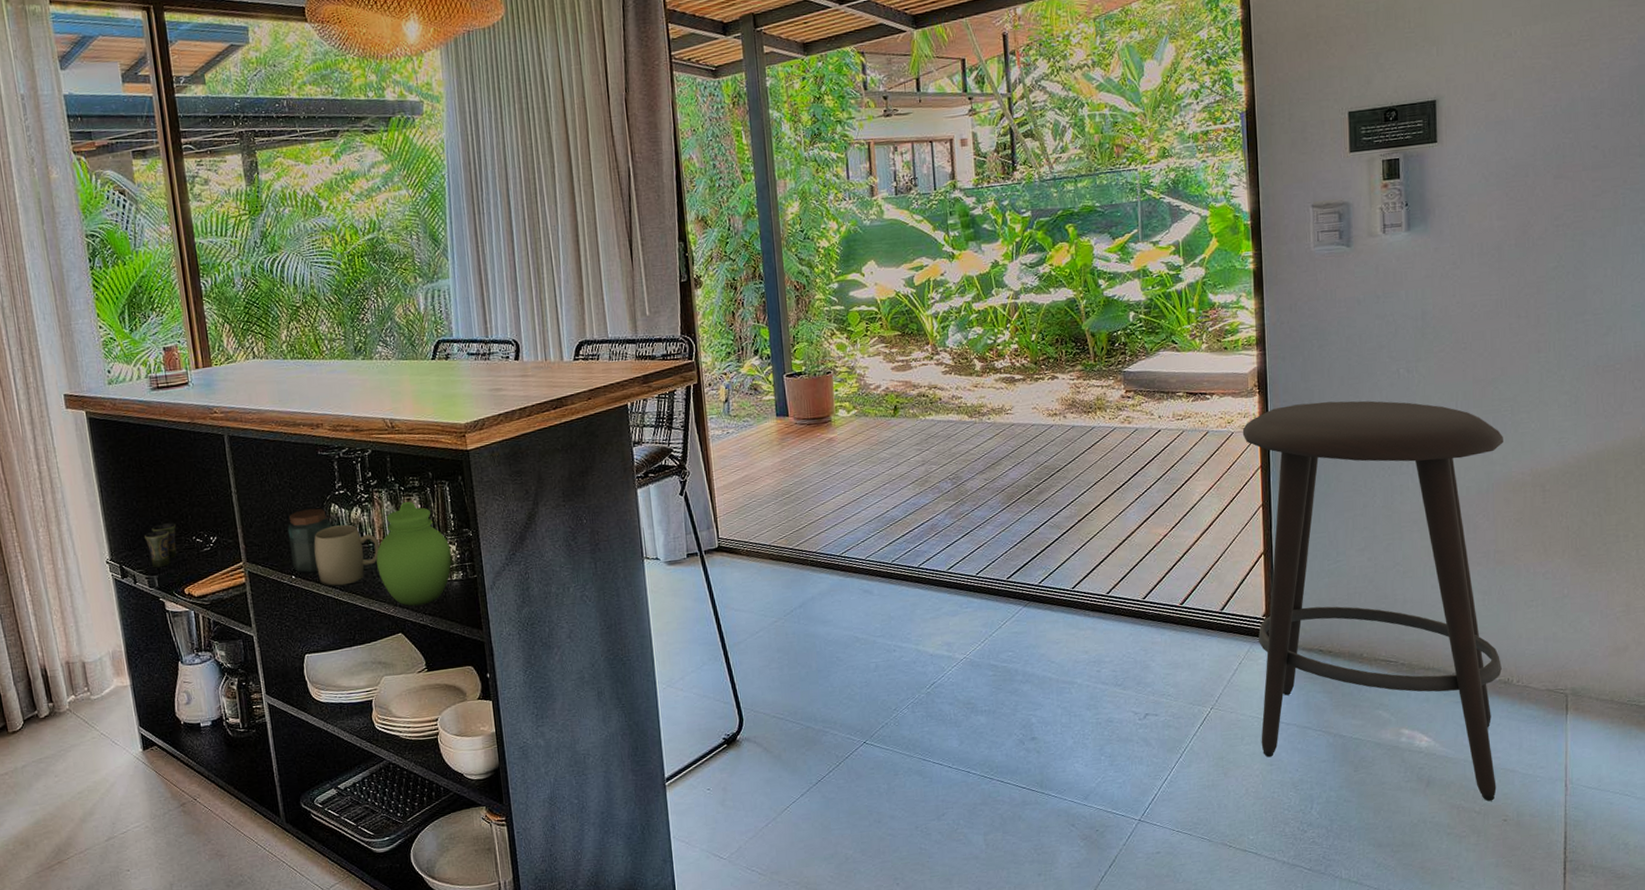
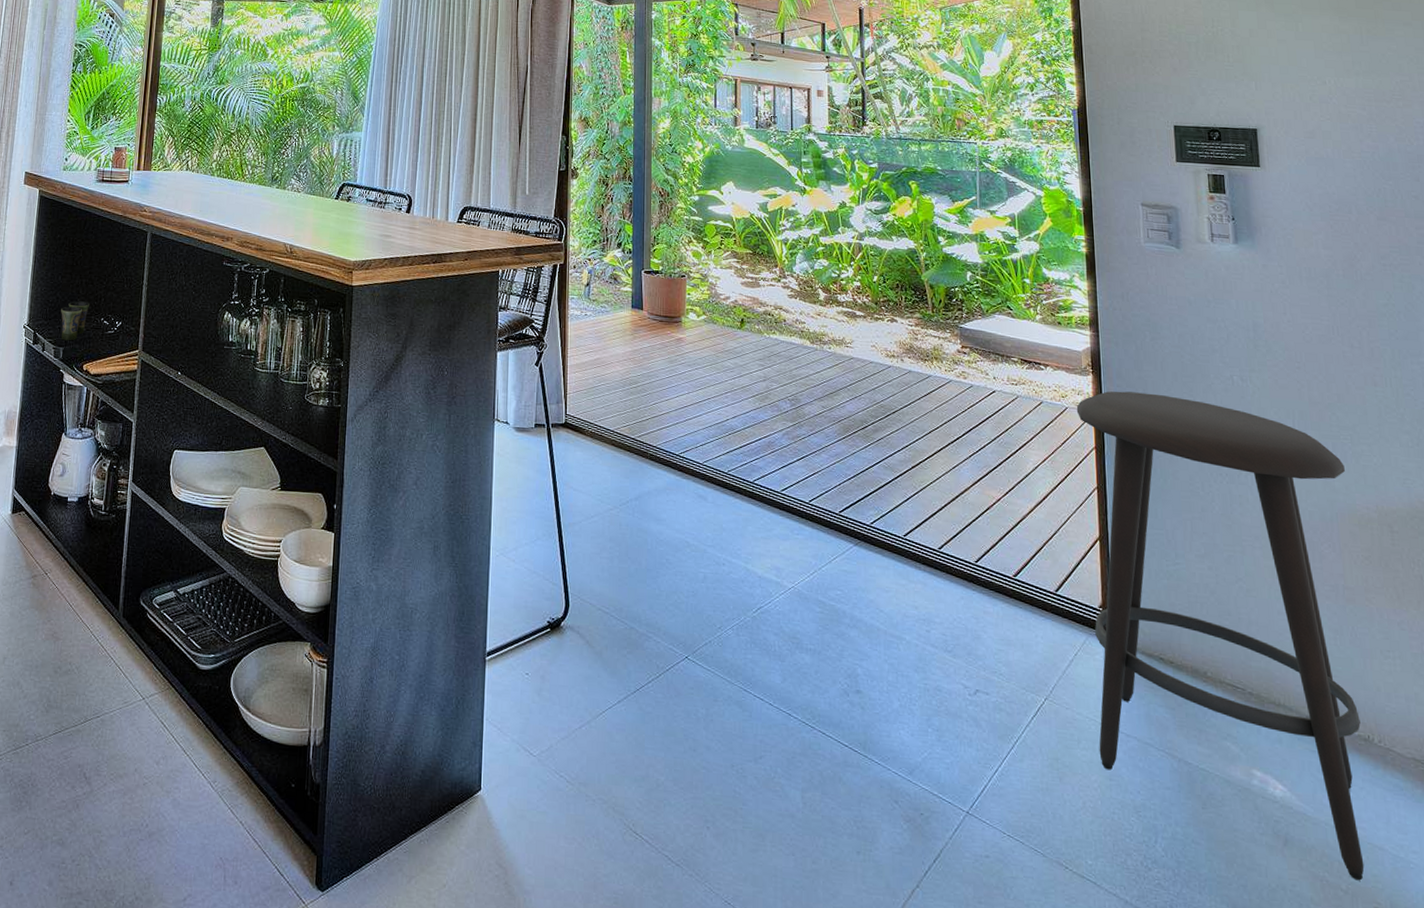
peanut butter: present [287,508,331,575] -> none [180,312,221,374]
mug: present [313,524,380,587] -> none [201,332,260,391]
jar: present [376,501,452,606] -> none [254,322,322,424]

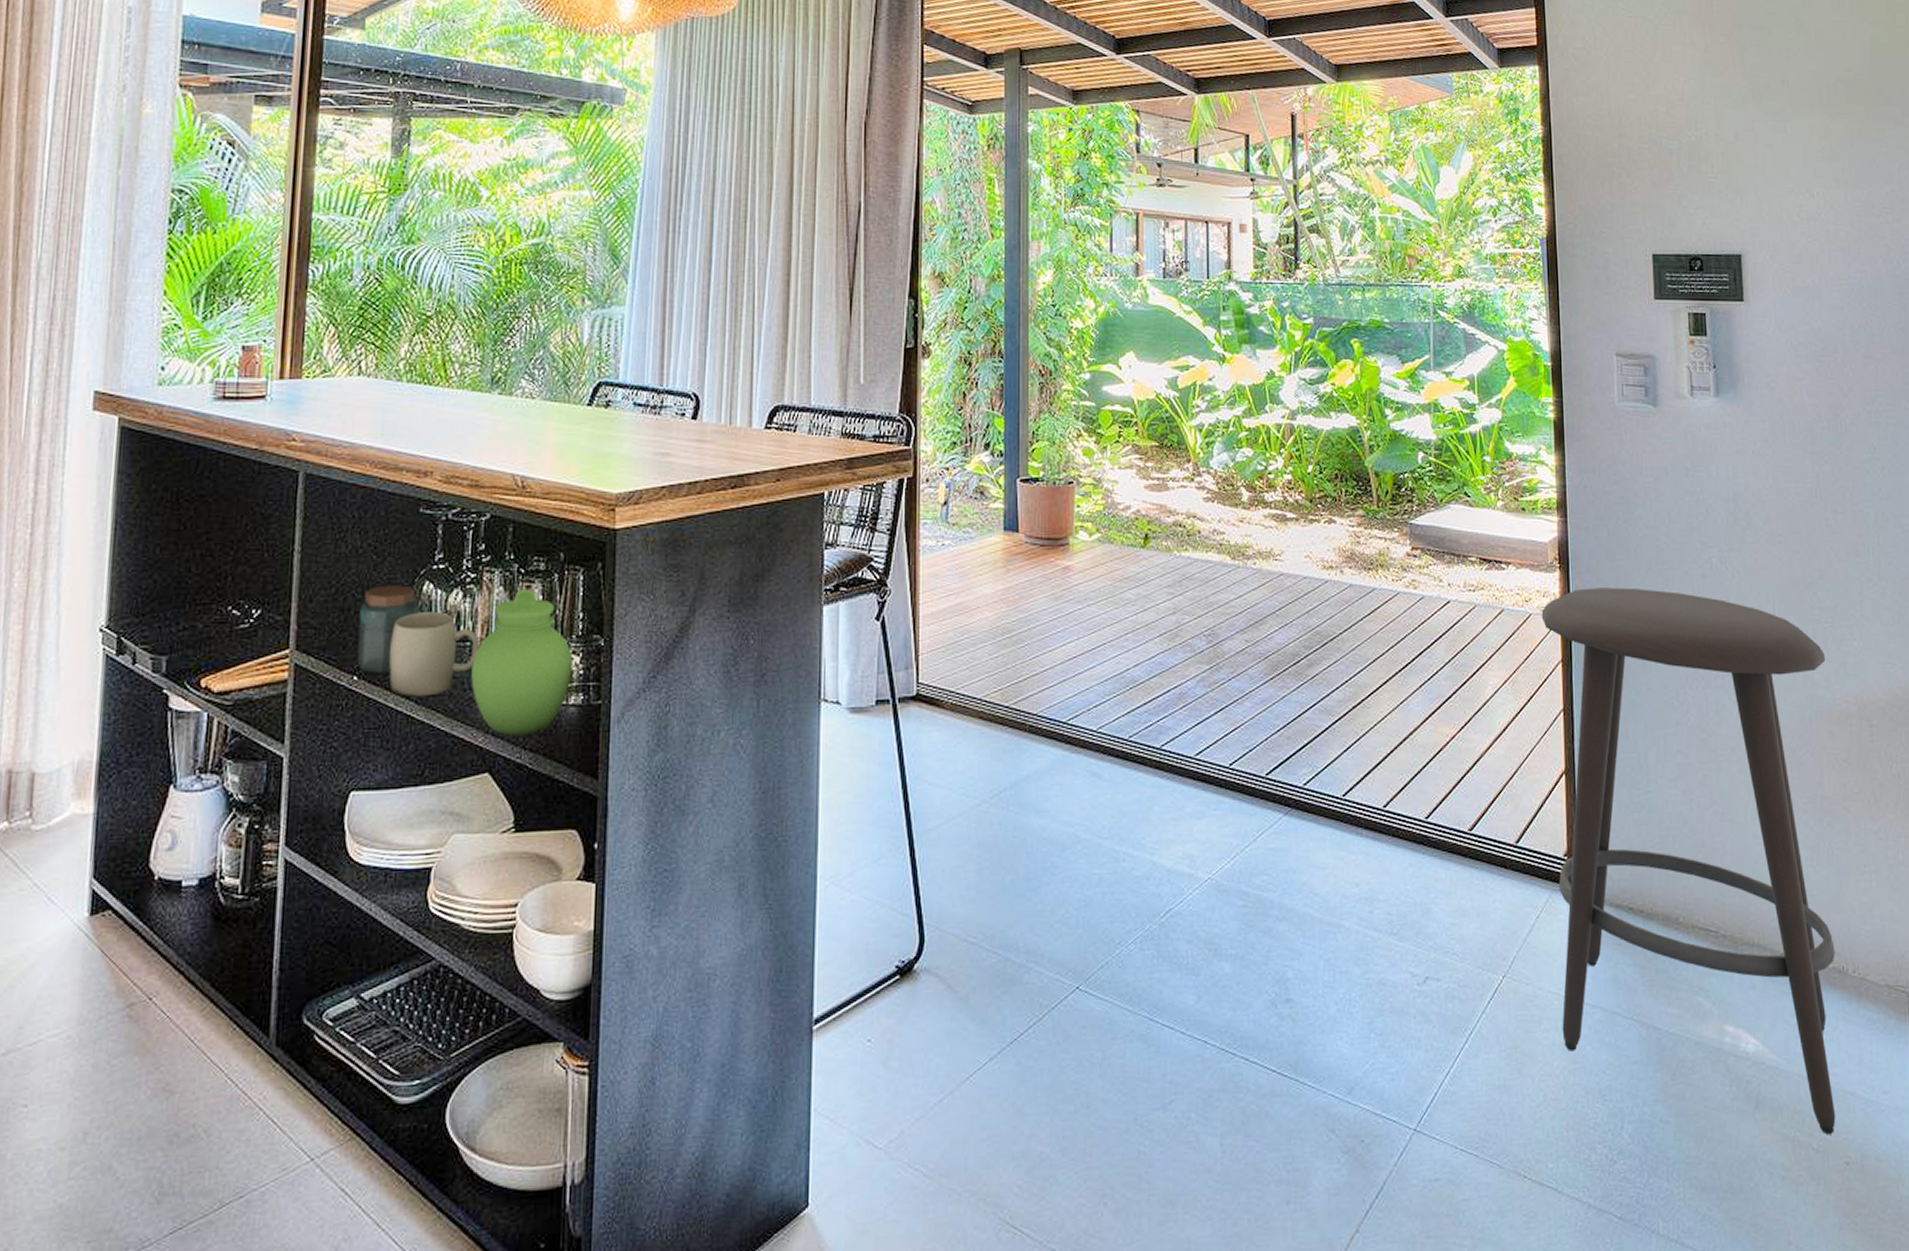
cup: present [61,301,90,341] -> none [161,583,209,646]
peanut butter: none [180,312,221,374] -> present [356,585,419,677]
mug: none [201,332,260,391] -> present [389,612,480,697]
jar: none [254,322,322,424] -> present [471,589,573,736]

